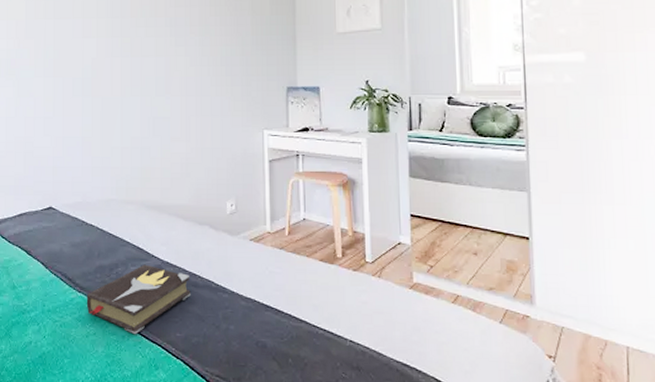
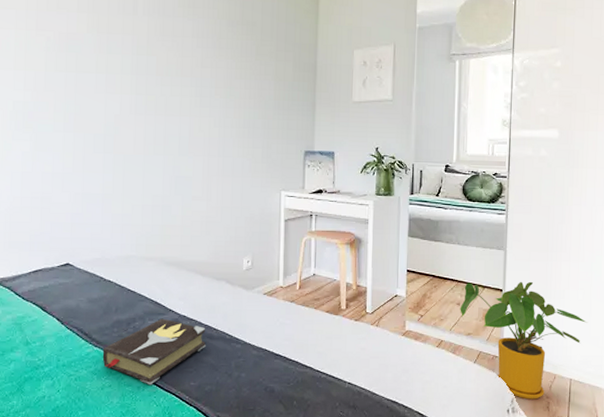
house plant: none [477,228,644,370] -> present [460,281,587,400]

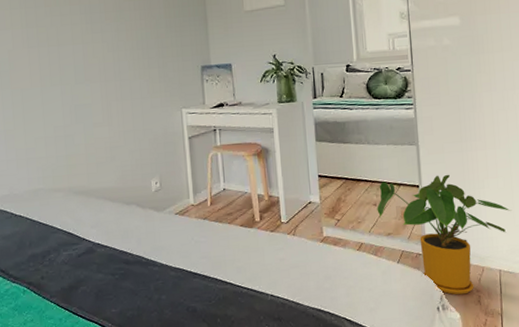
hardback book: present [102,318,206,385] -> none [21,248,123,316]

